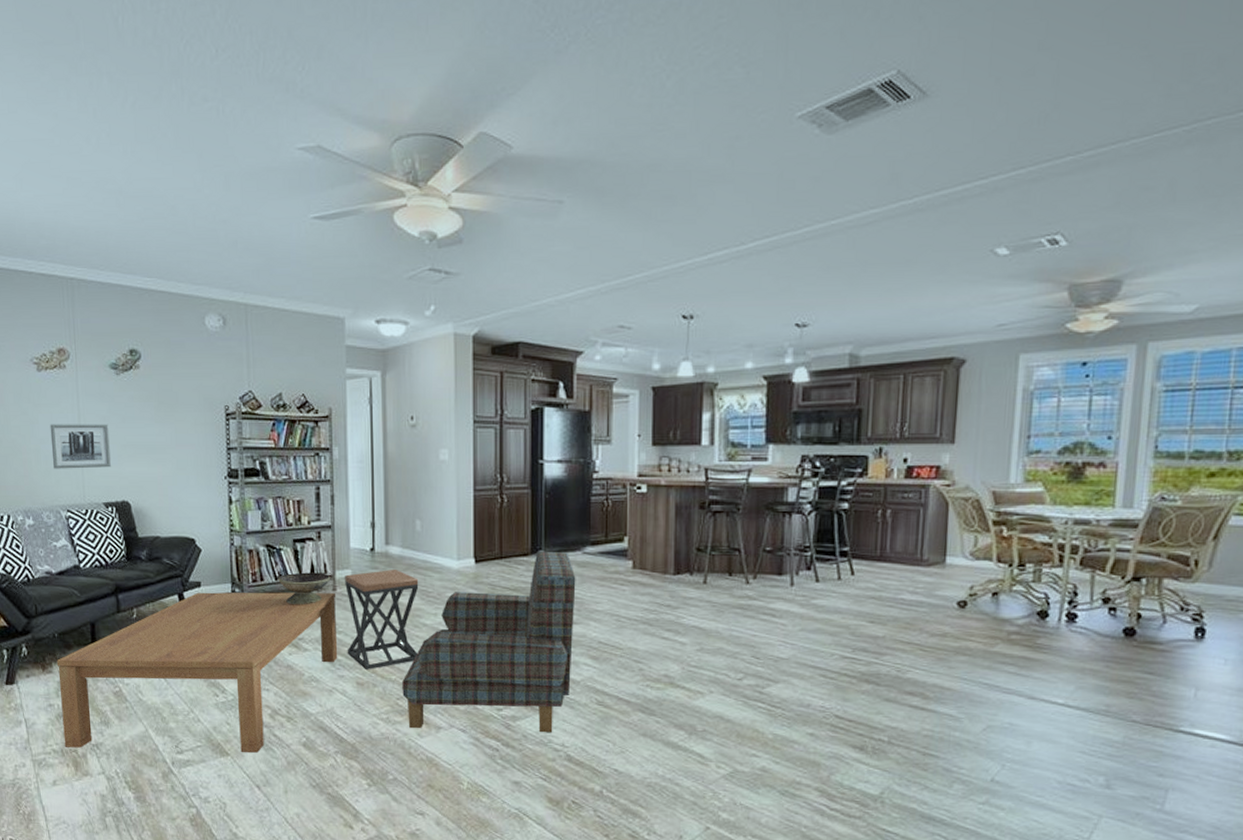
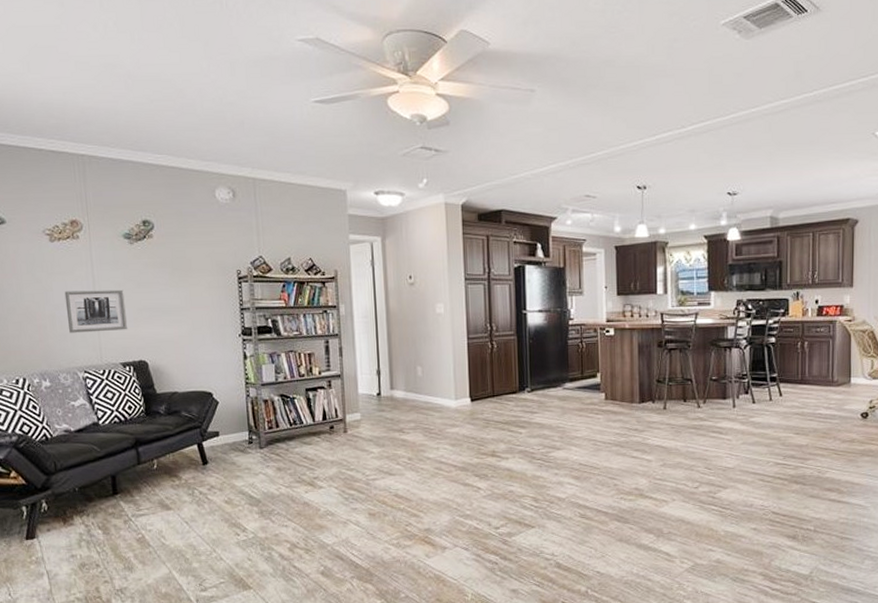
coffee table: present [56,592,338,753] -> none [77,434,351,595]
decorative bowl: present [278,572,331,605] -> none [292,417,342,448]
stool: present [345,568,419,670] -> none [355,410,423,501]
armchair: present [402,551,576,733] -> none [410,388,559,551]

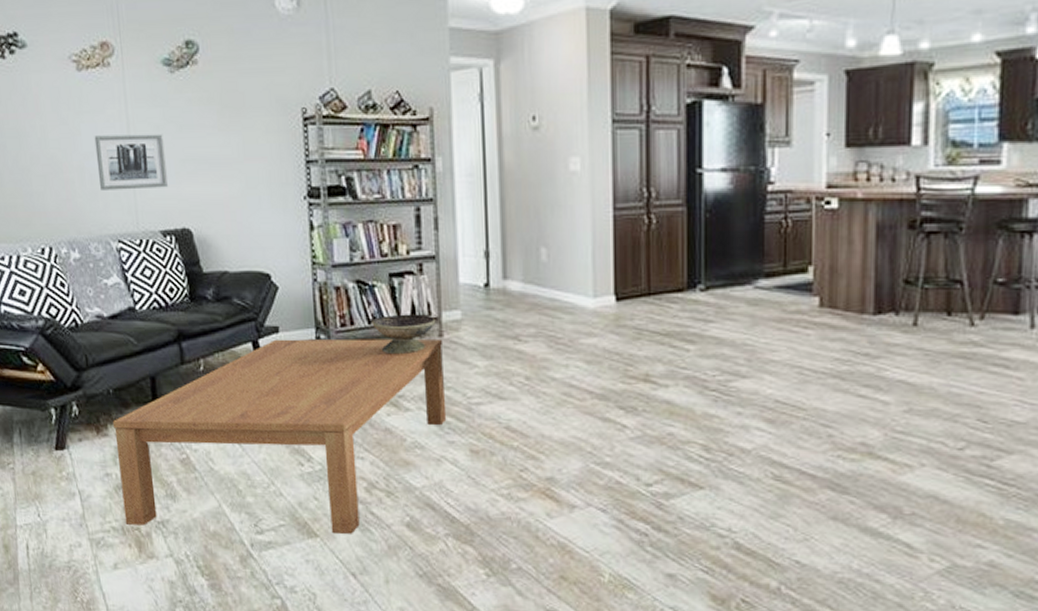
coffee table: none [77,434,351,595] -> present [112,338,447,535]
decorative bowl: none [292,417,342,448] -> present [371,314,436,355]

